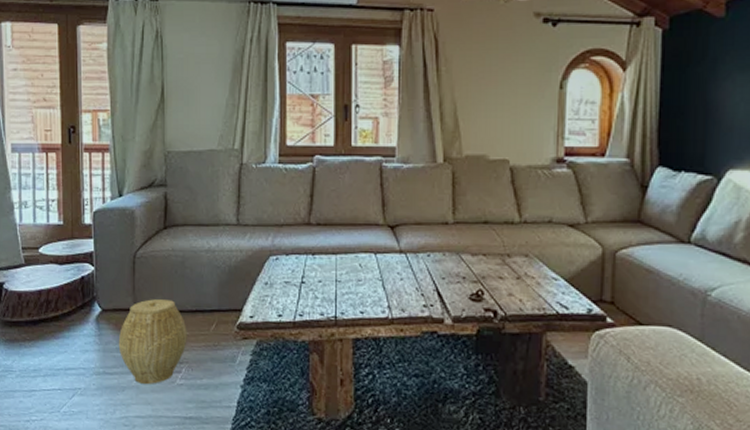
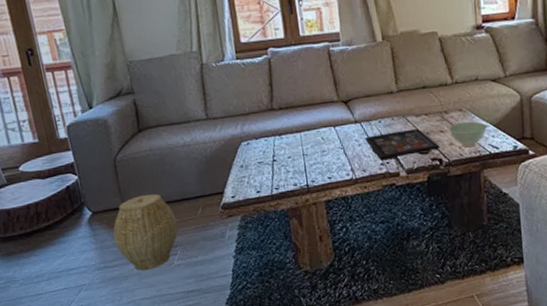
decorative tray: none [408,269,497,302] -> present [365,128,440,161]
bowl: none [510,270,557,303] -> present [449,121,487,148]

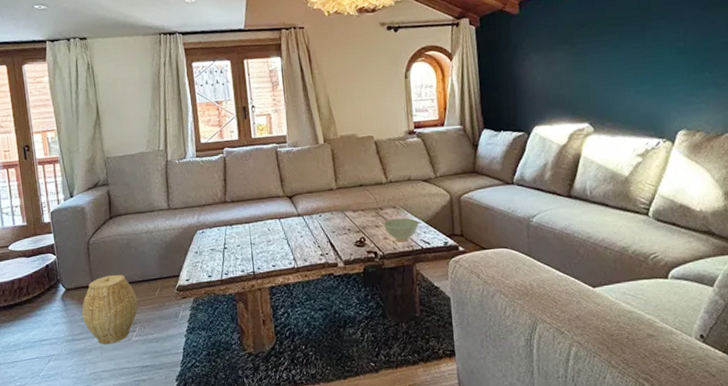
decorative tray: present [365,128,440,161] -> none [306,223,376,252]

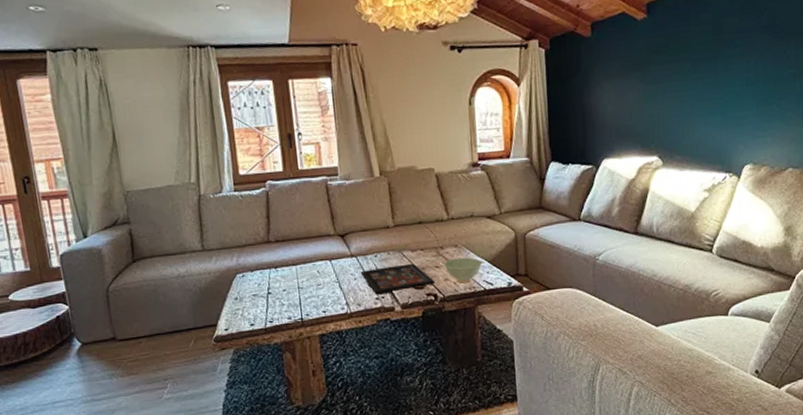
woven basket: present [81,275,138,344] -> none [102,325,169,404]
decorative tray: none [306,223,376,252] -> present [360,263,436,295]

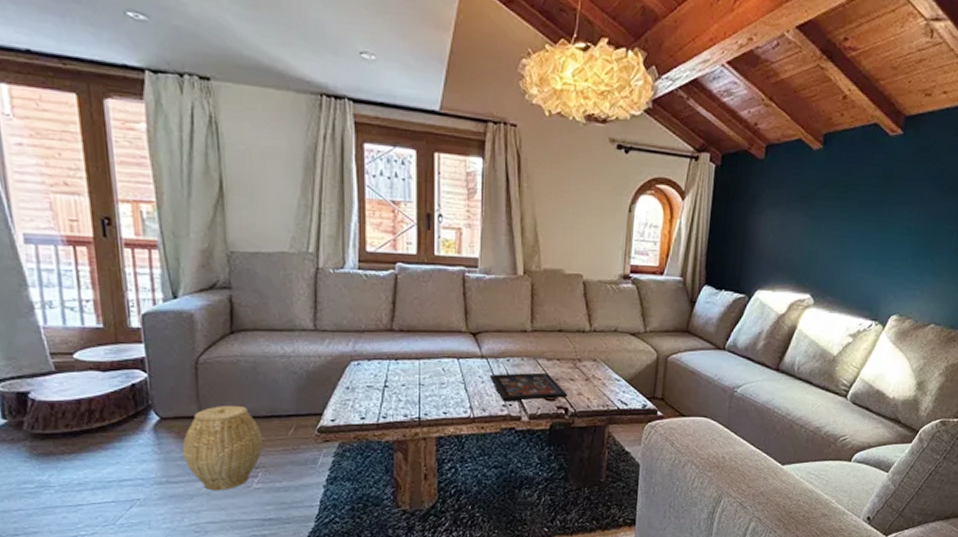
woven basket: none [102,325,169,404] -> present [182,406,263,490]
bowl: present [444,257,482,284] -> none [580,373,619,400]

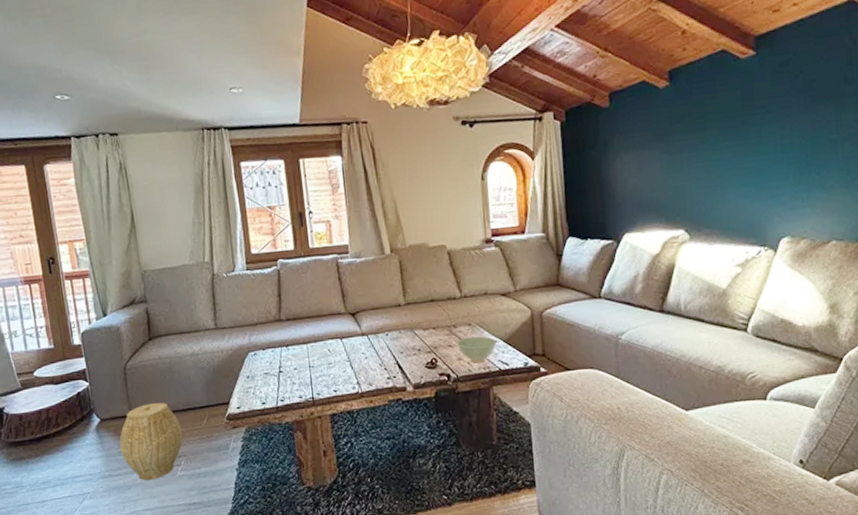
decorative tray: present [489,372,568,402] -> none [371,342,449,375]
bowl: none [580,373,619,400] -> present [458,336,497,363]

